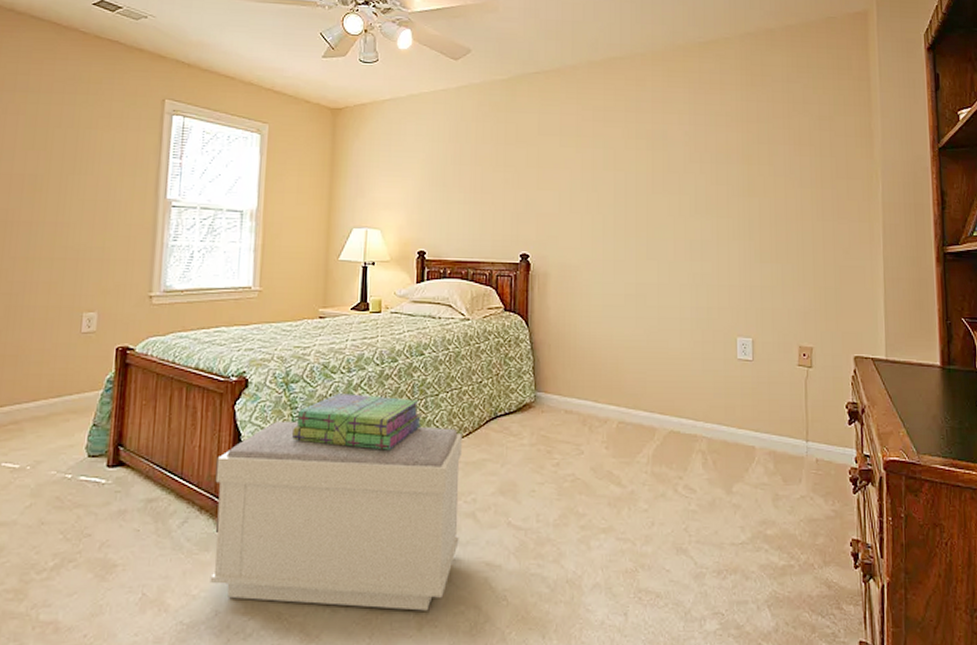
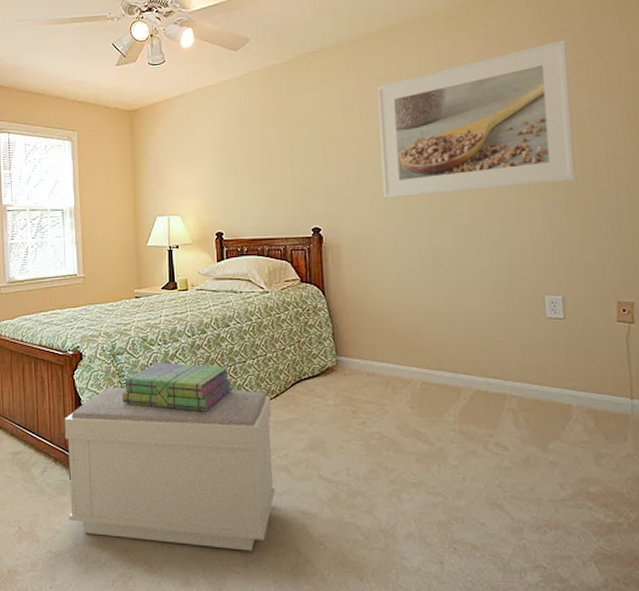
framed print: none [594,93,770,230] -> present [377,39,576,199]

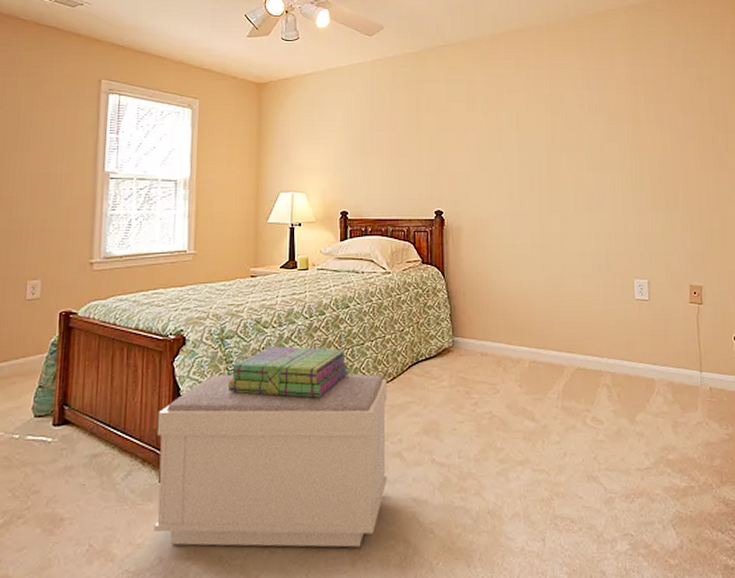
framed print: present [377,39,576,199] -> none [498,58,659,186]

